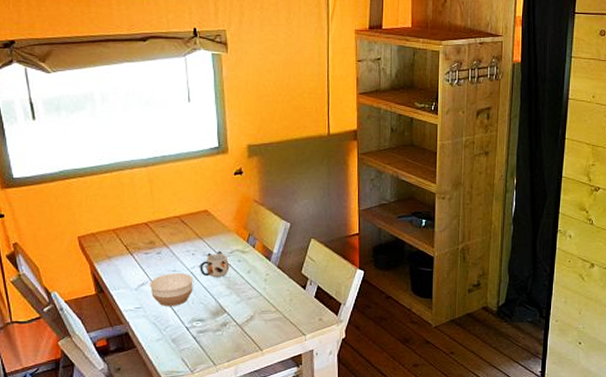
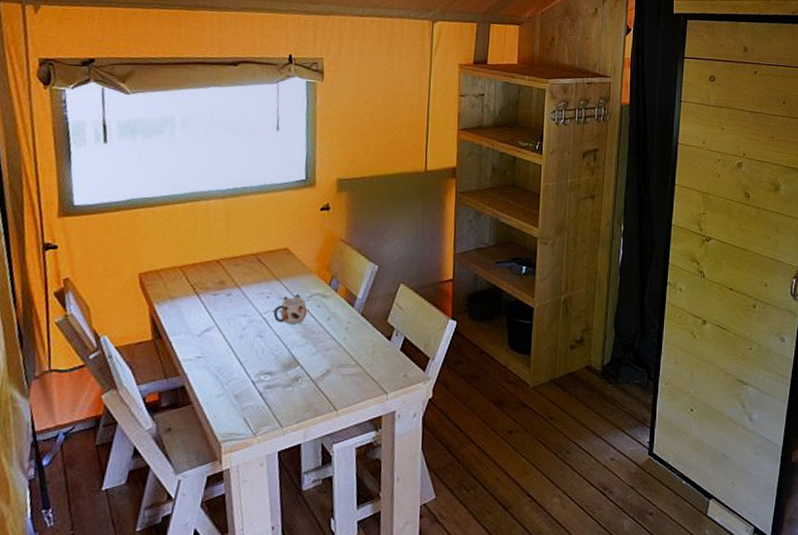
bowl: present [149,273,193,306] -> none [214,318,265,356]

